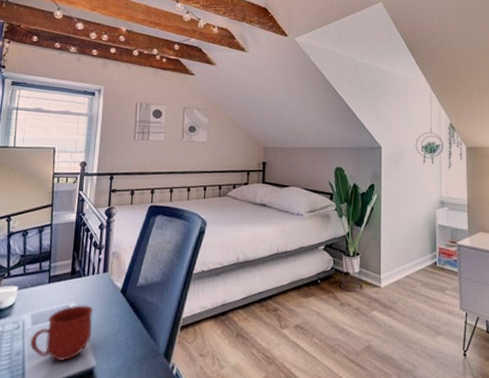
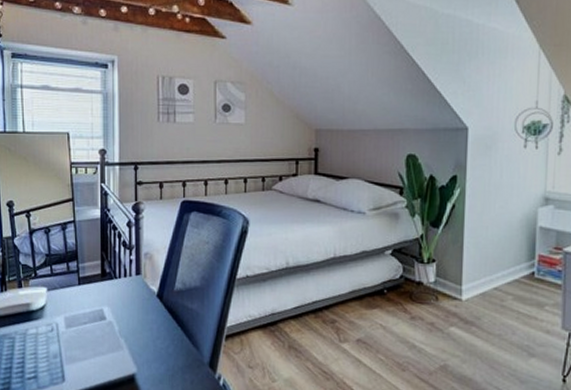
mug: present [30,305,93,361] -> none [66,309,130,366]

